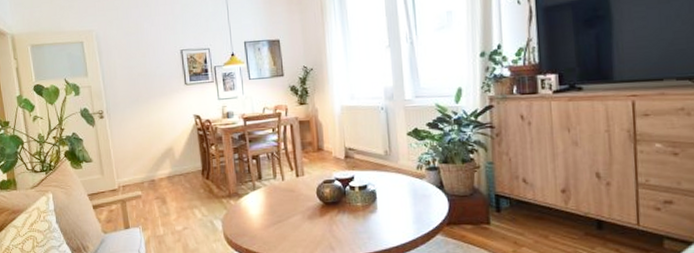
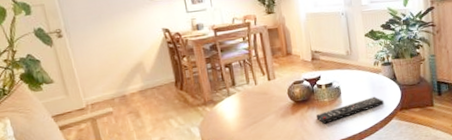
remote control: none [346,205,428,231] -> present [315,96,384,124]

